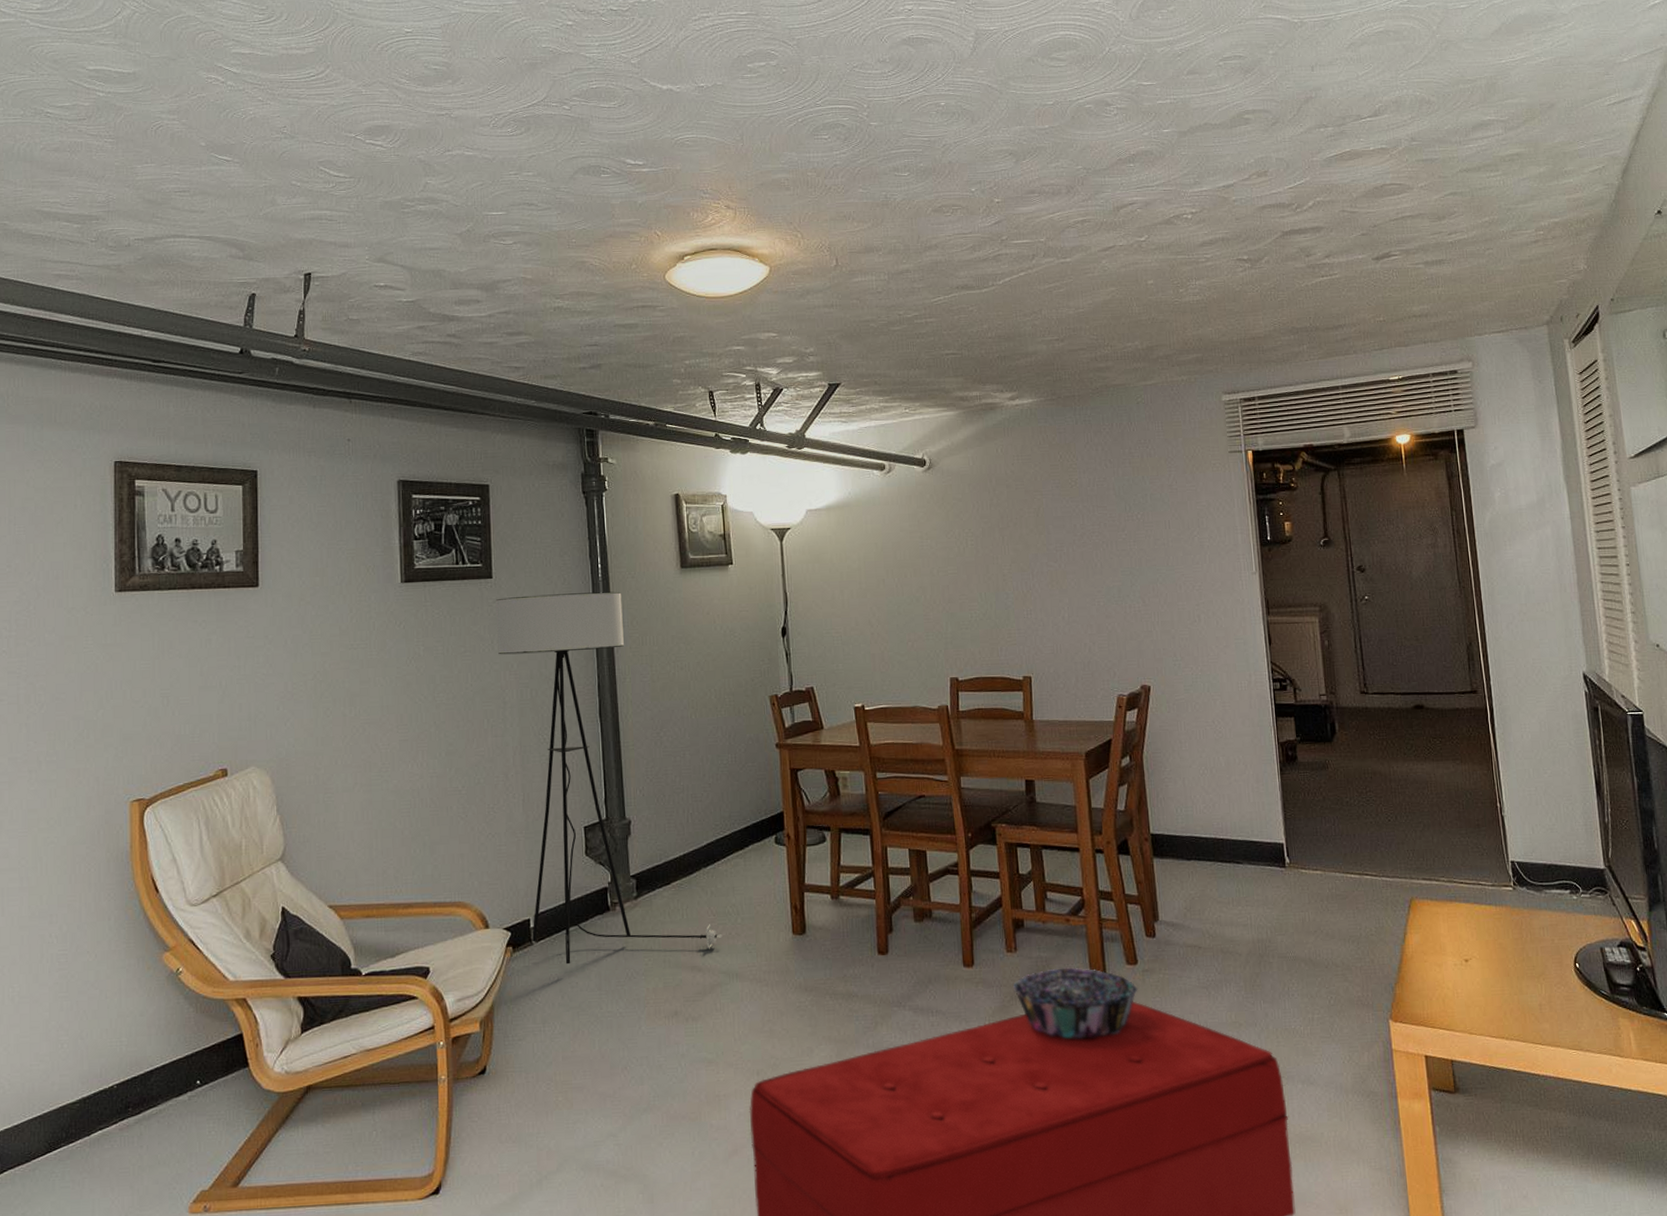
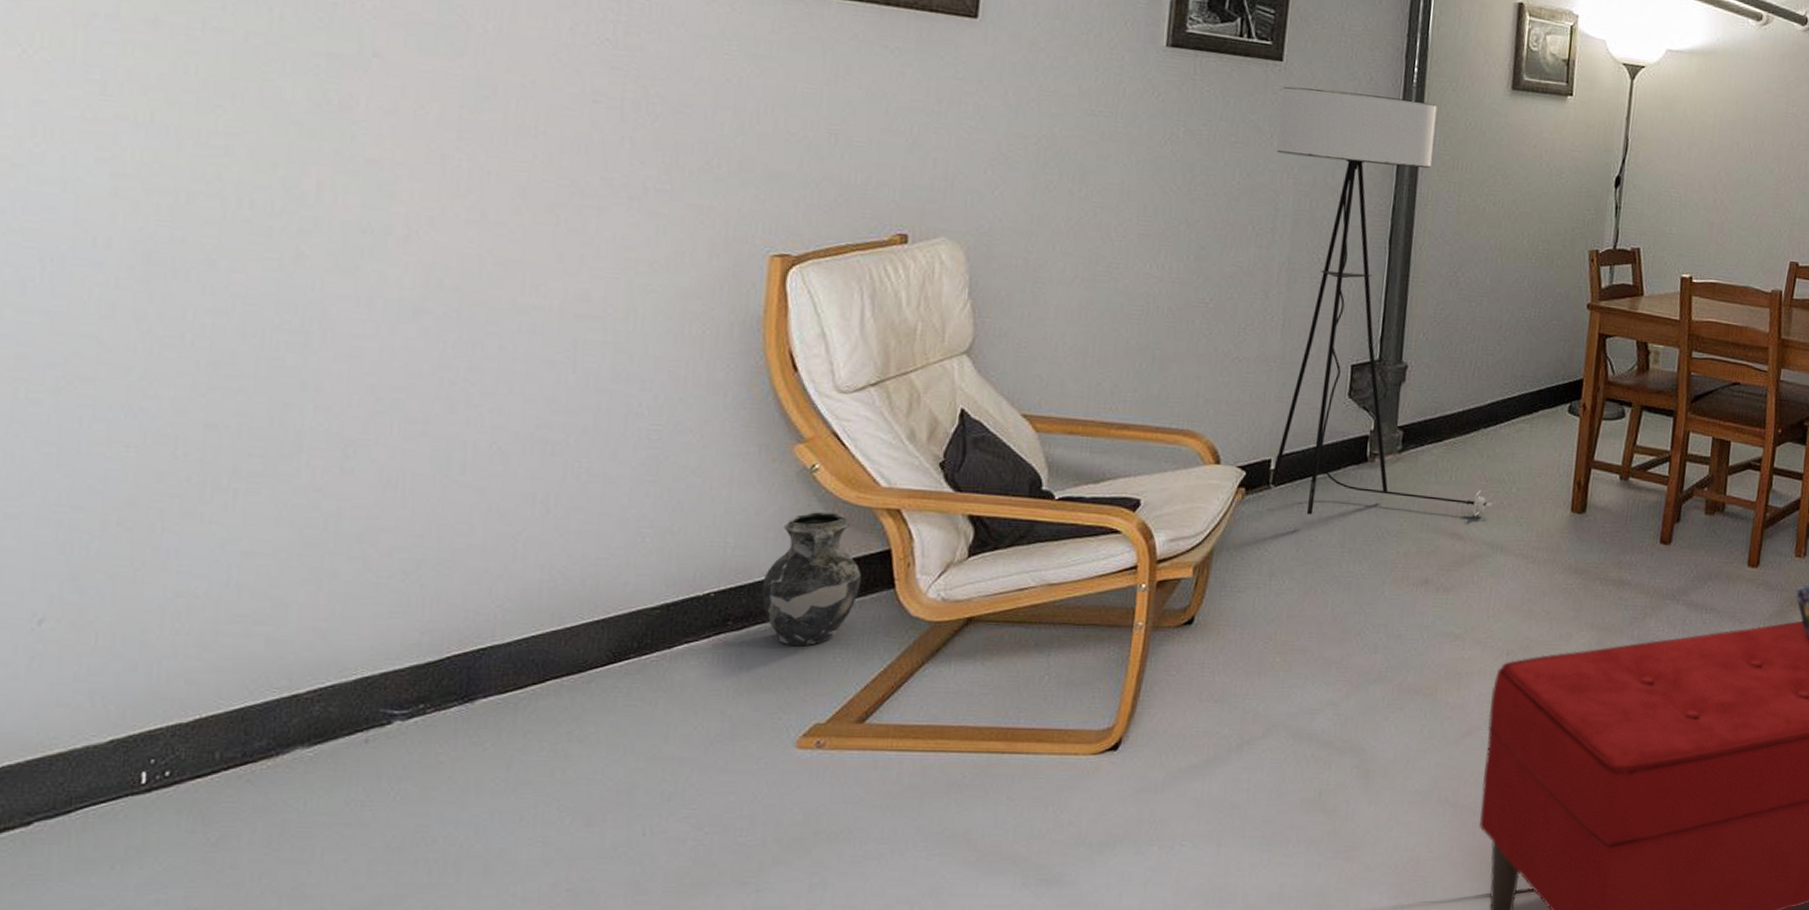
ceramic jug: none [151,1007,224,1124] -> present [761,512,862,646]

